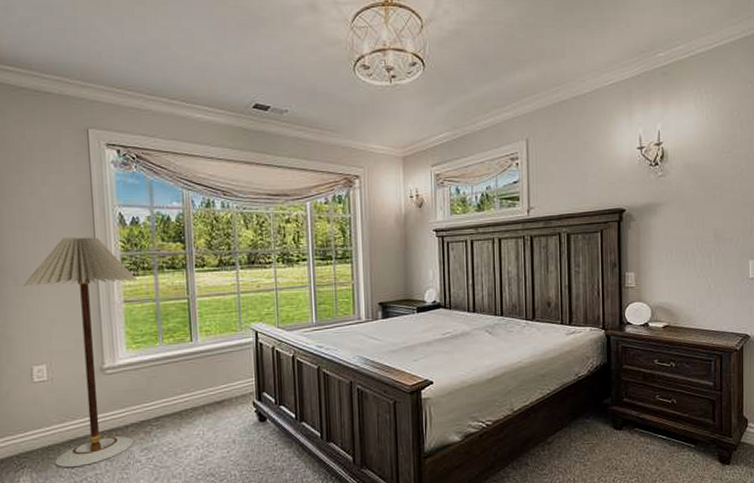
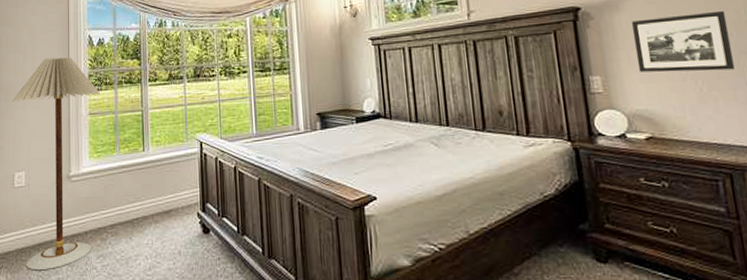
picture frame: none [664,218,737,271] -> present [631,10,736,72]

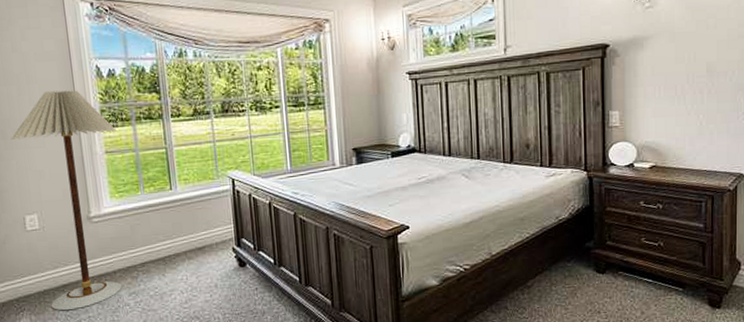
picture frame: present [631,10,736,72] -> none [651,50,732,108]

